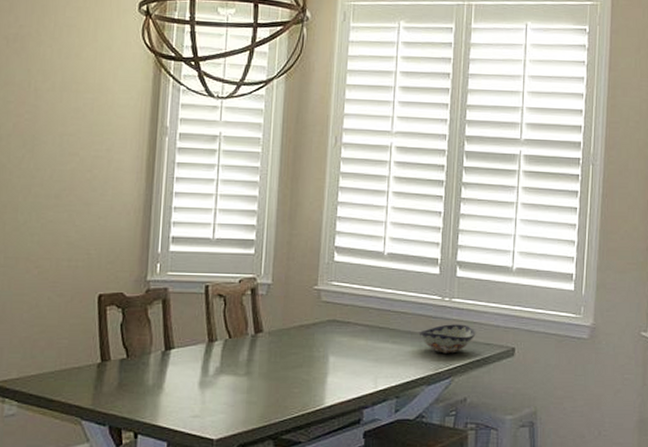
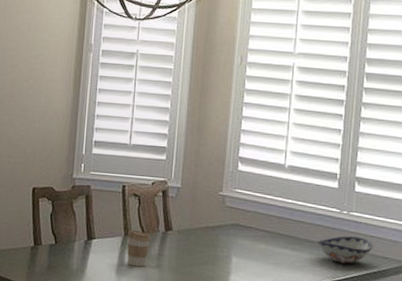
coffee cup: none [211,336,239,376] -> present [127,230,151,267]

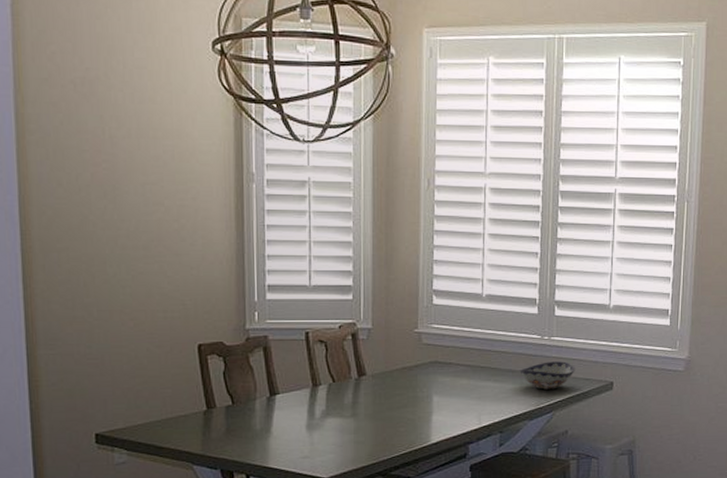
coffee cup: present [127,230,151,267] -> none [315,380,343,419]

